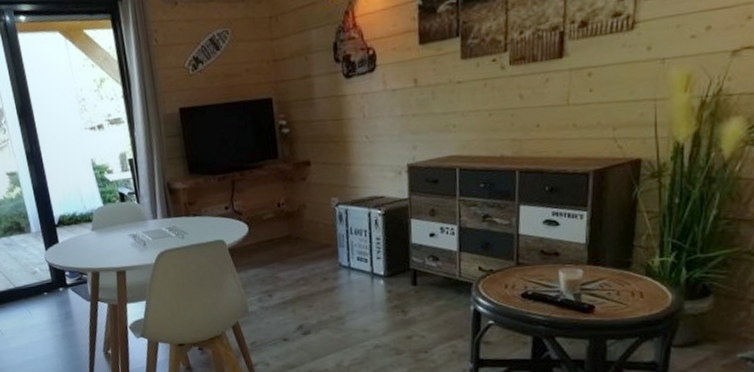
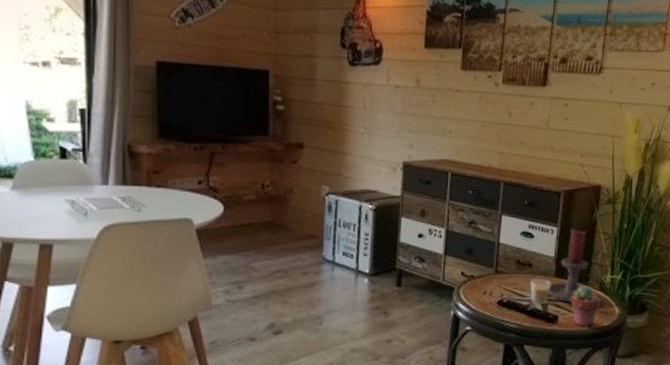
candle holder: none [577,210,644,291] -> present [546,229,598,303]
potted succulent: none [609,271,649,316] -> present [571,285,601,328]

